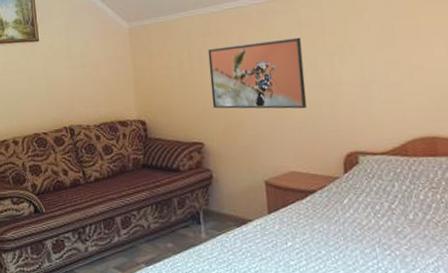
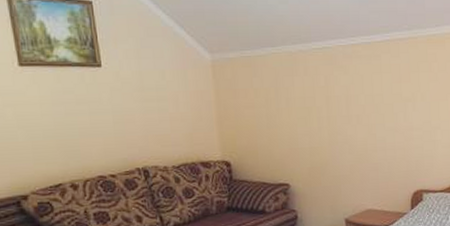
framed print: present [207,37,307,109] -> none [295,83,384,151]

